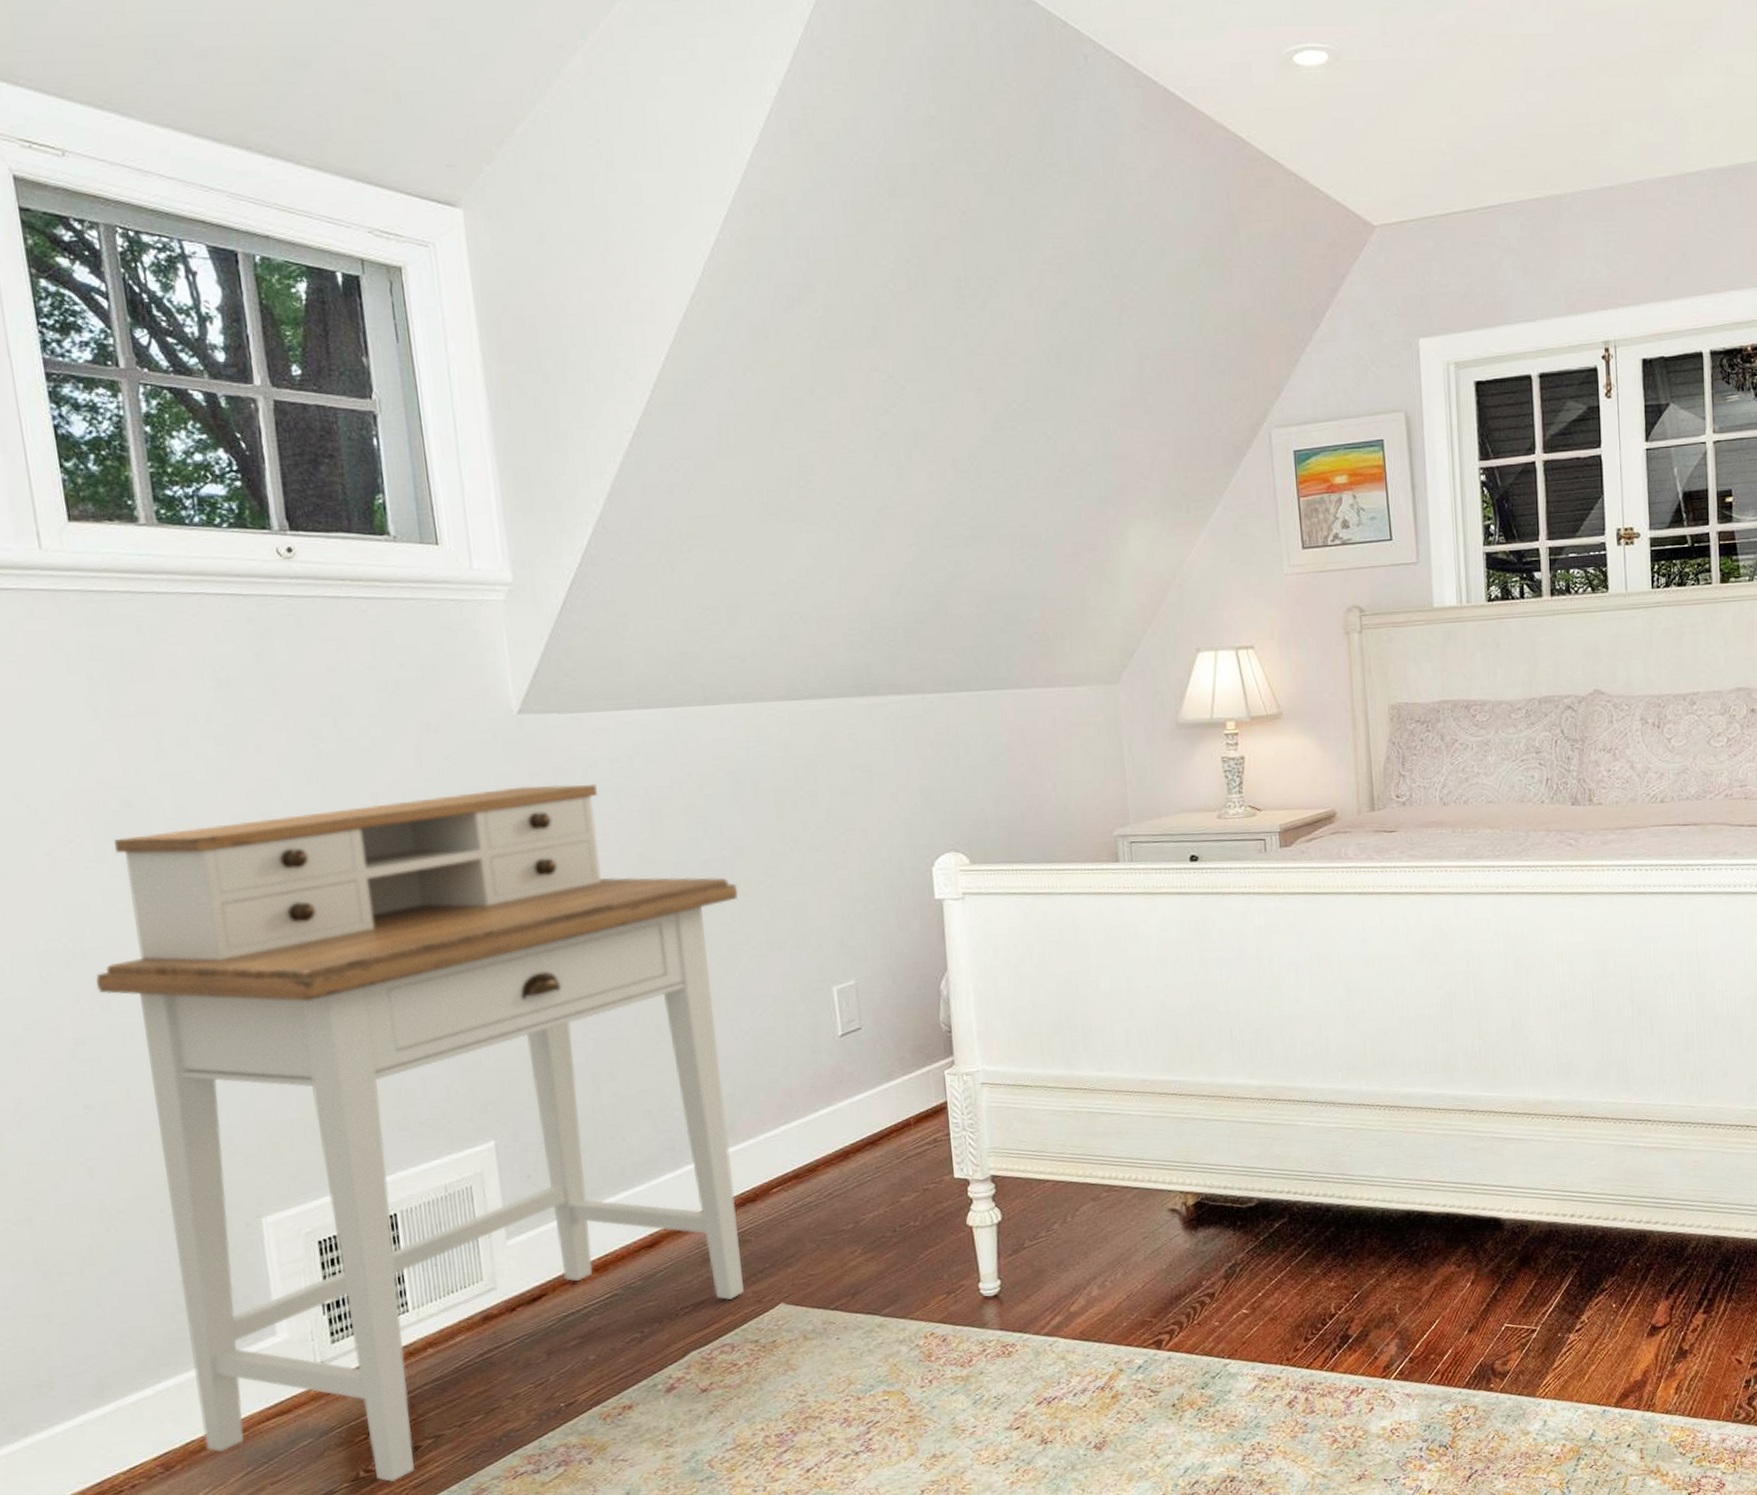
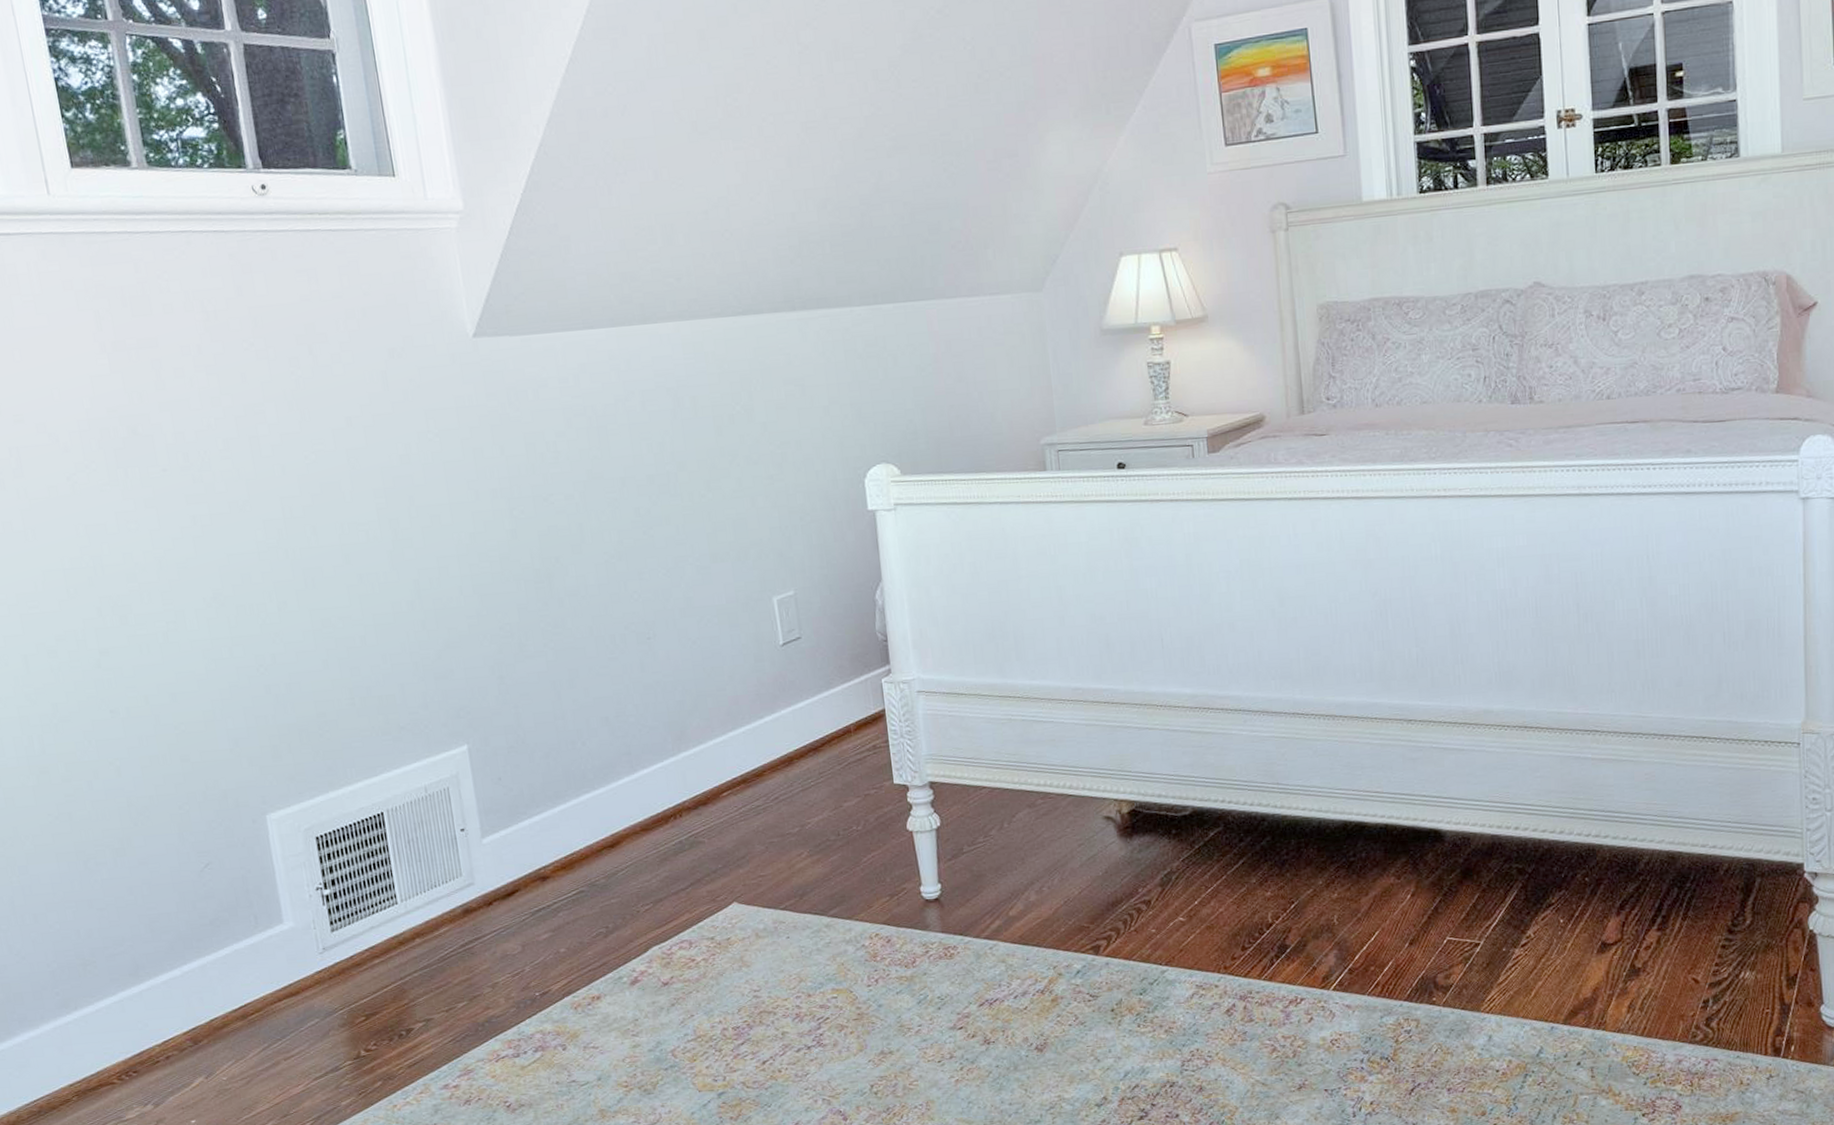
desk: present [96,783,744,1482] -> none [114,403,699,1061]

